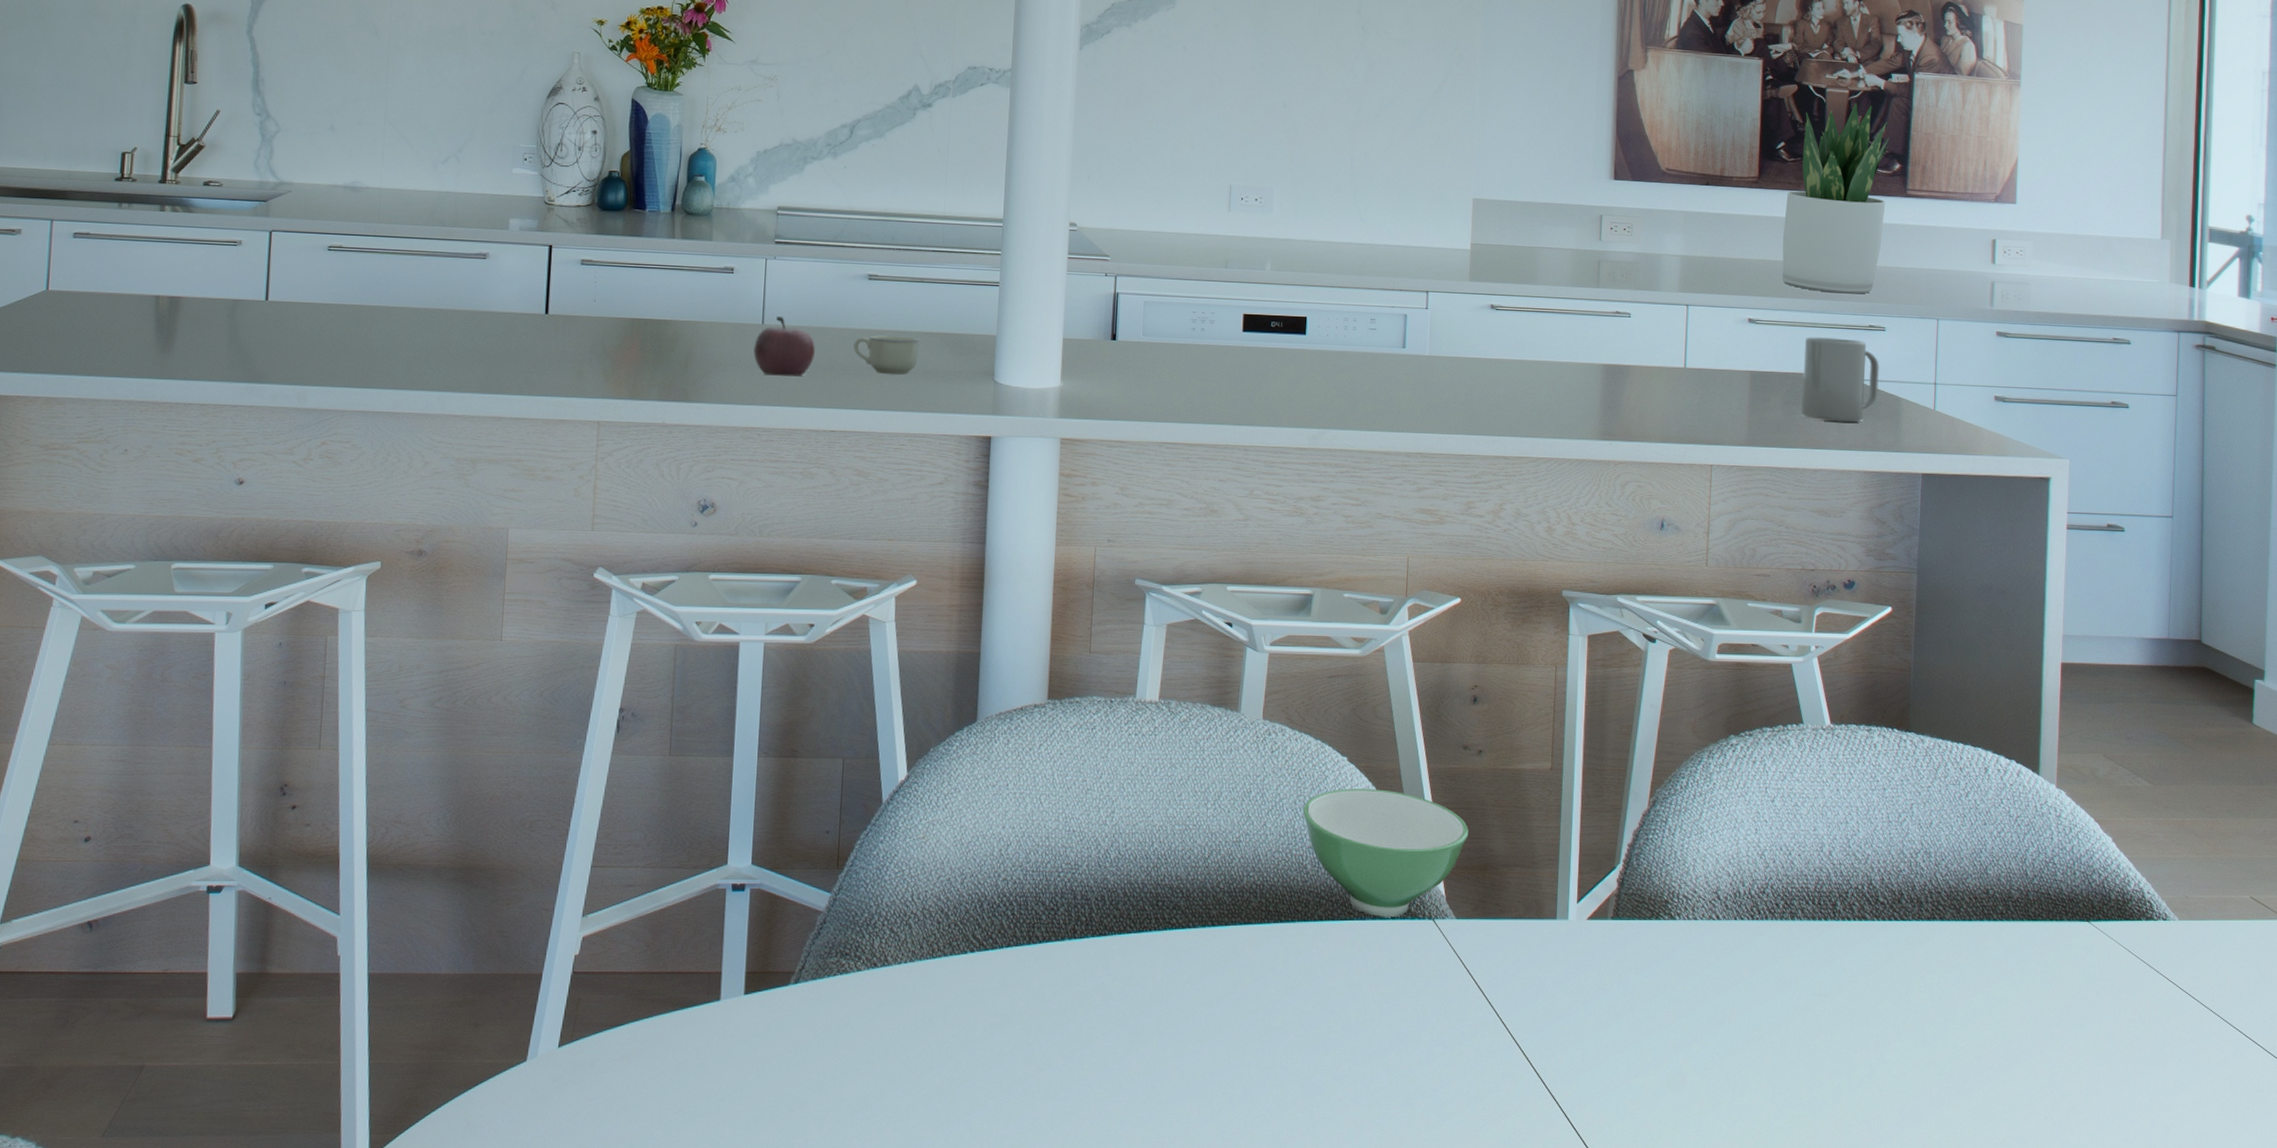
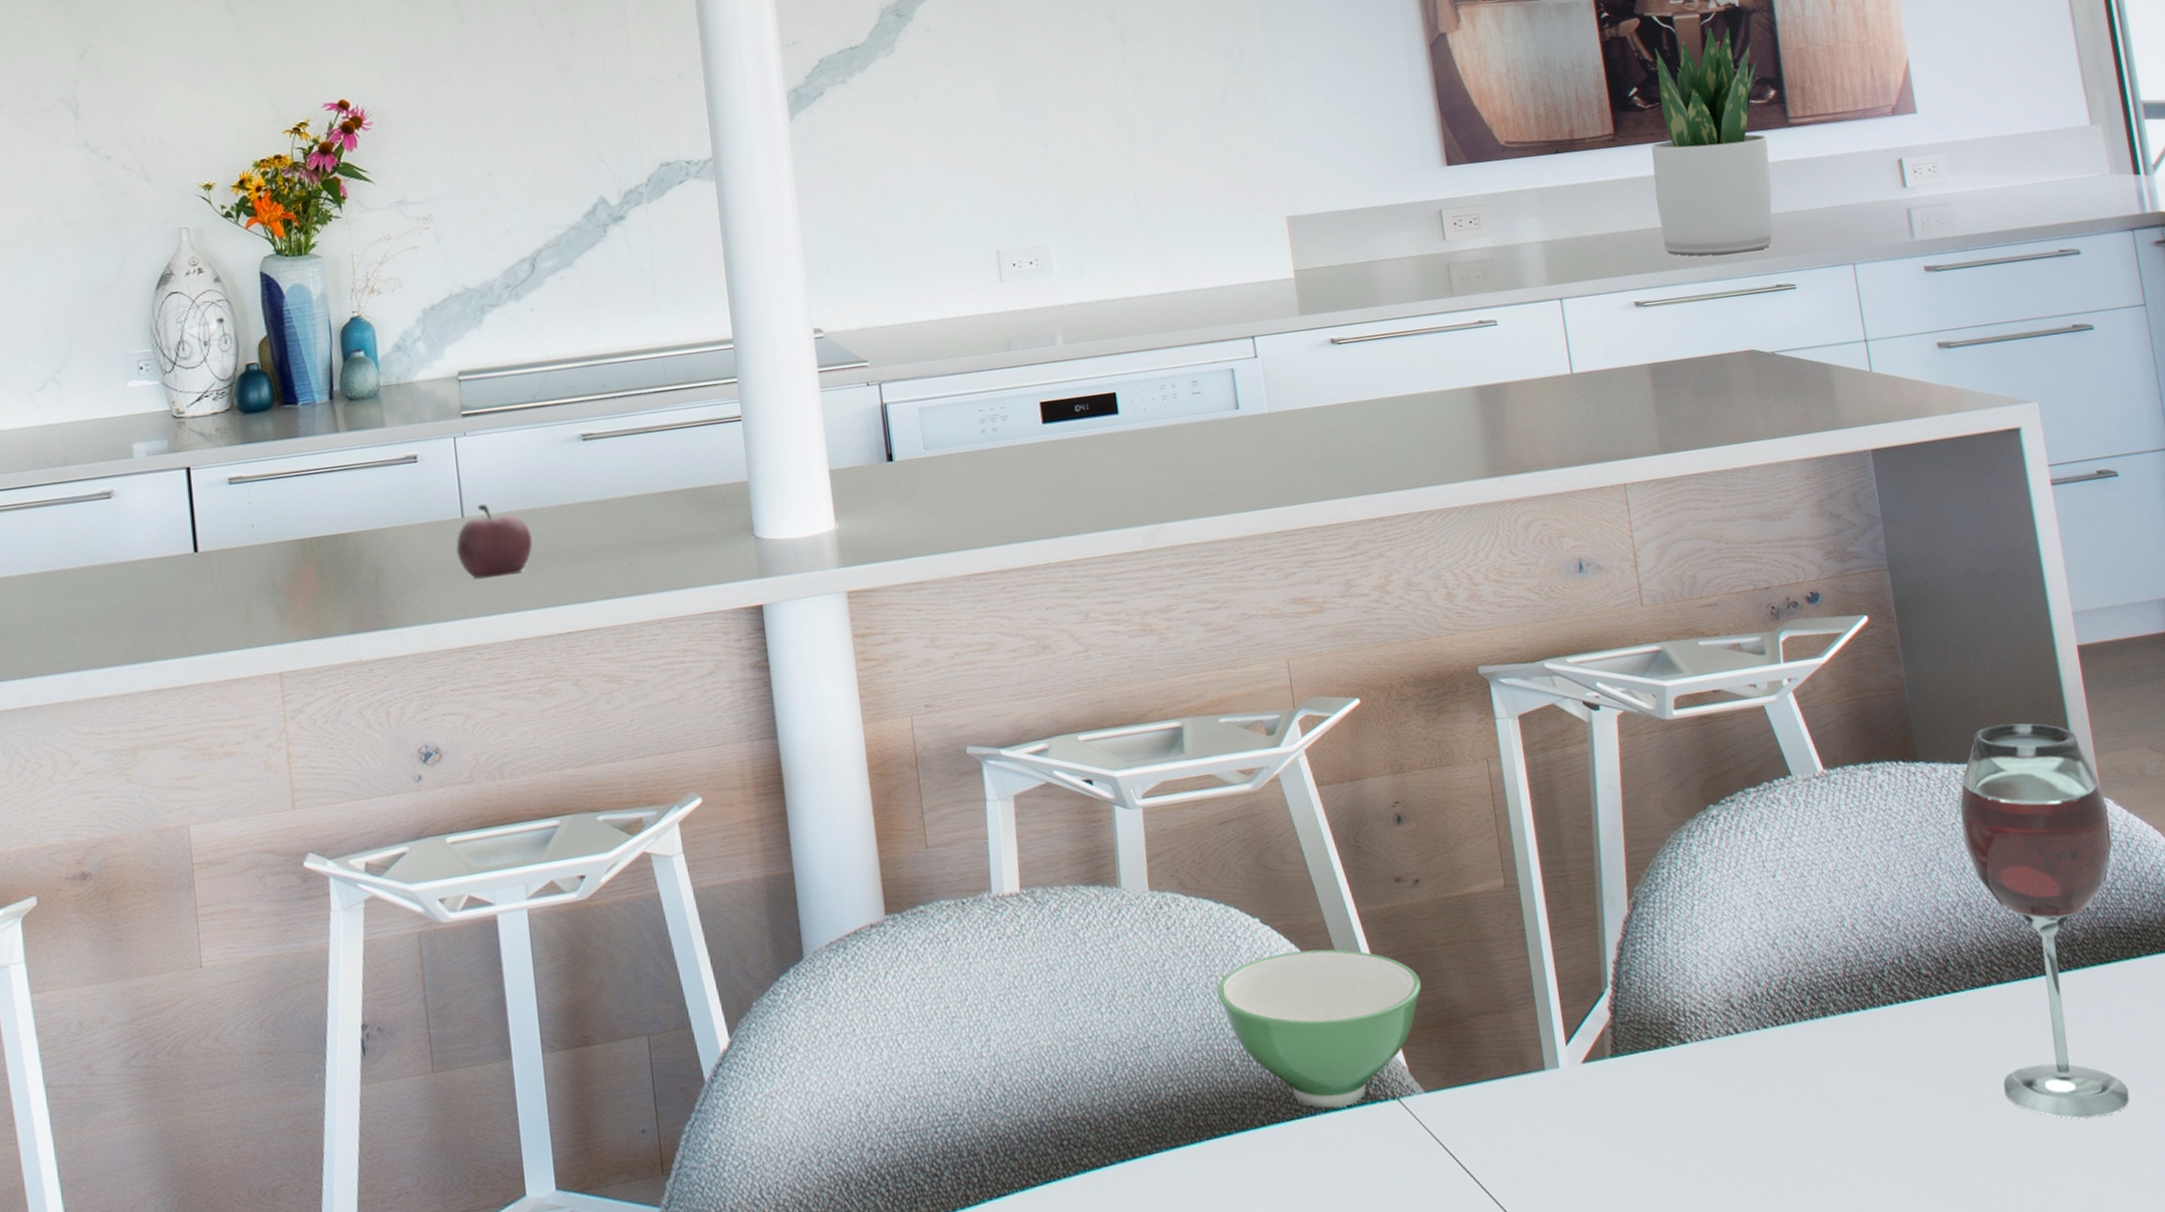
cup: present [853,335,919,376] -> none [577,501,659,553]
mug: present [1801,337,1880,423] -> none [1704,305,1802,408]
wineglass: none [1927,714,2059,1040] -> present [1959,723,2130,1119]

